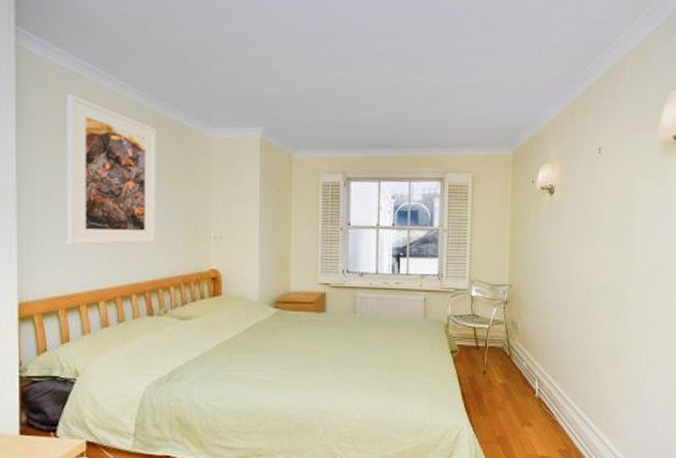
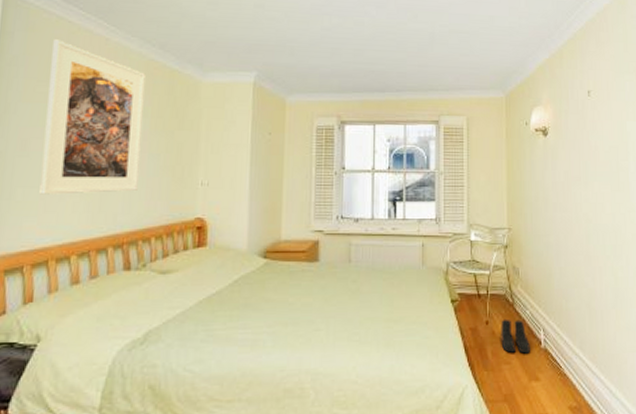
boots: none [497,369,525,401] -> present [501,319,530,354]

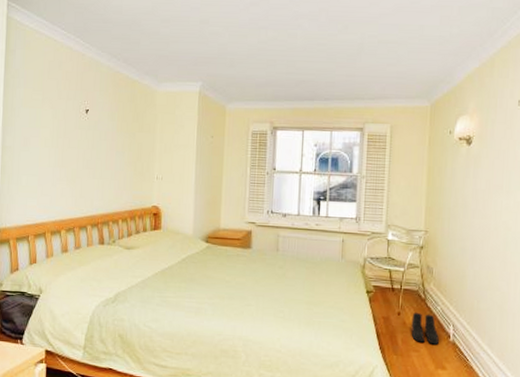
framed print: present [39,39,146,195] -> none [38,55,113,182]

